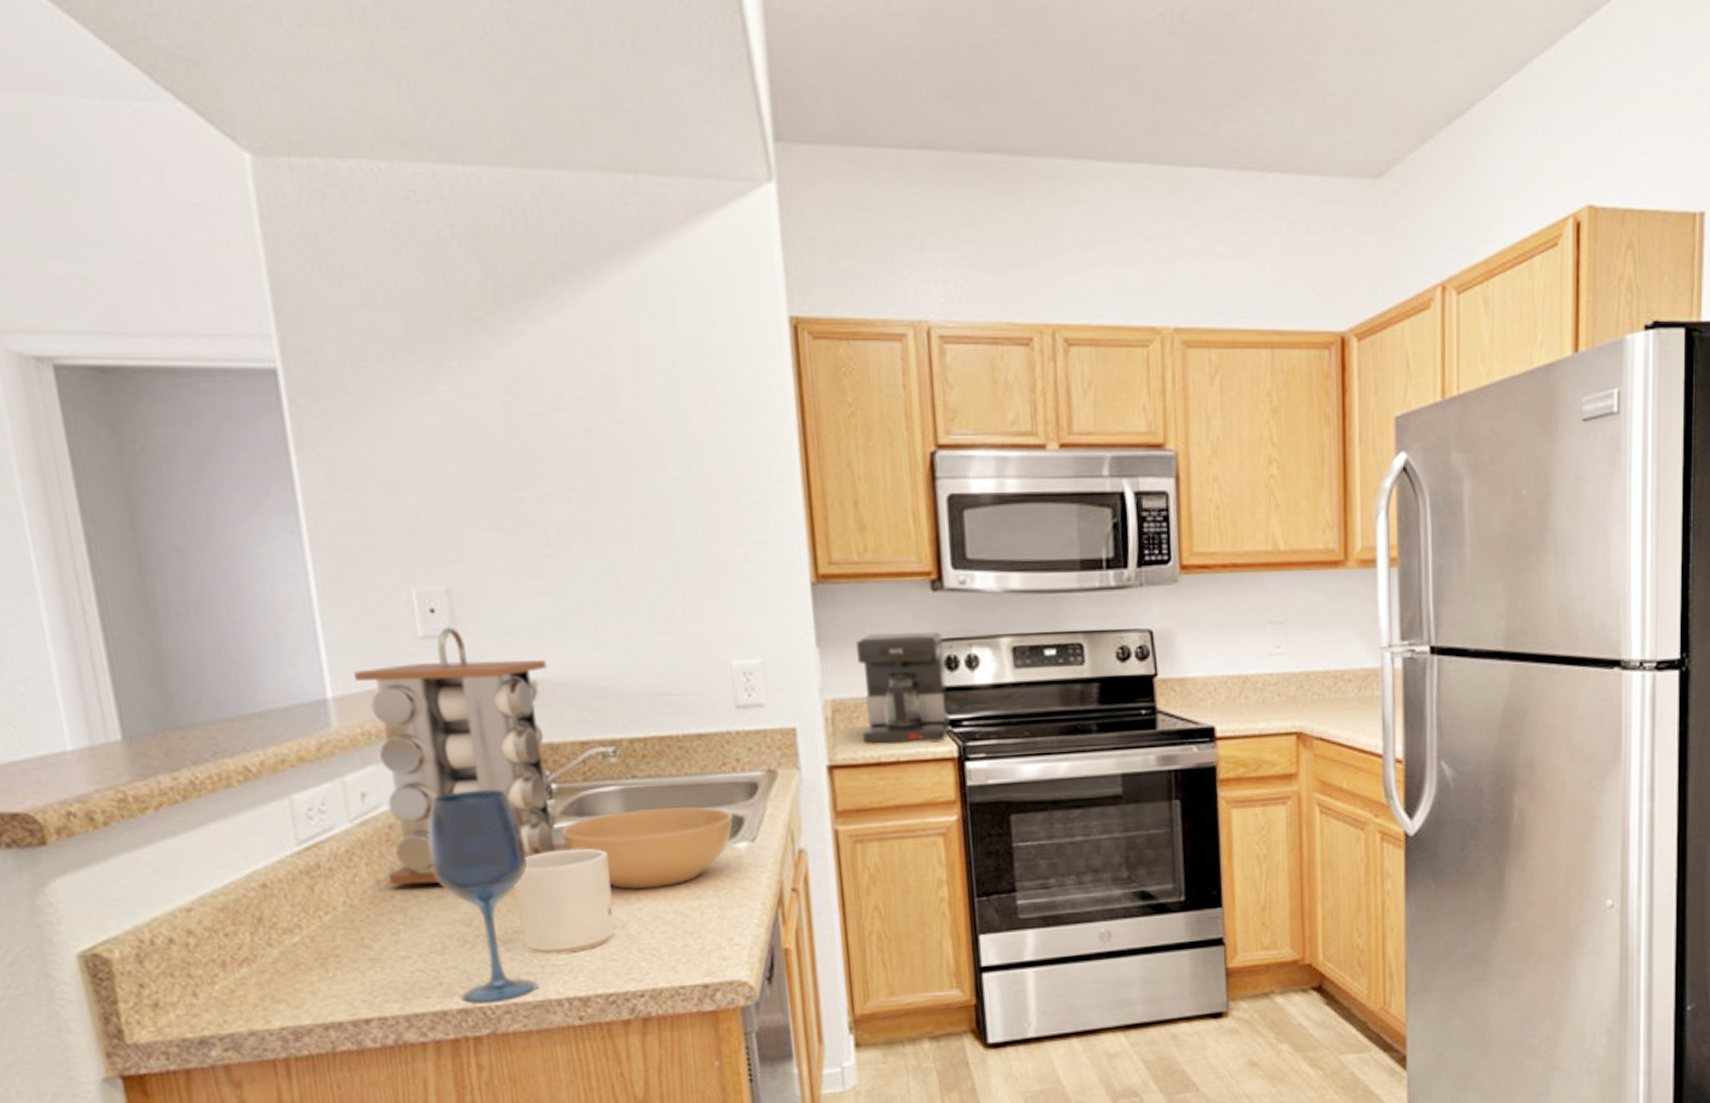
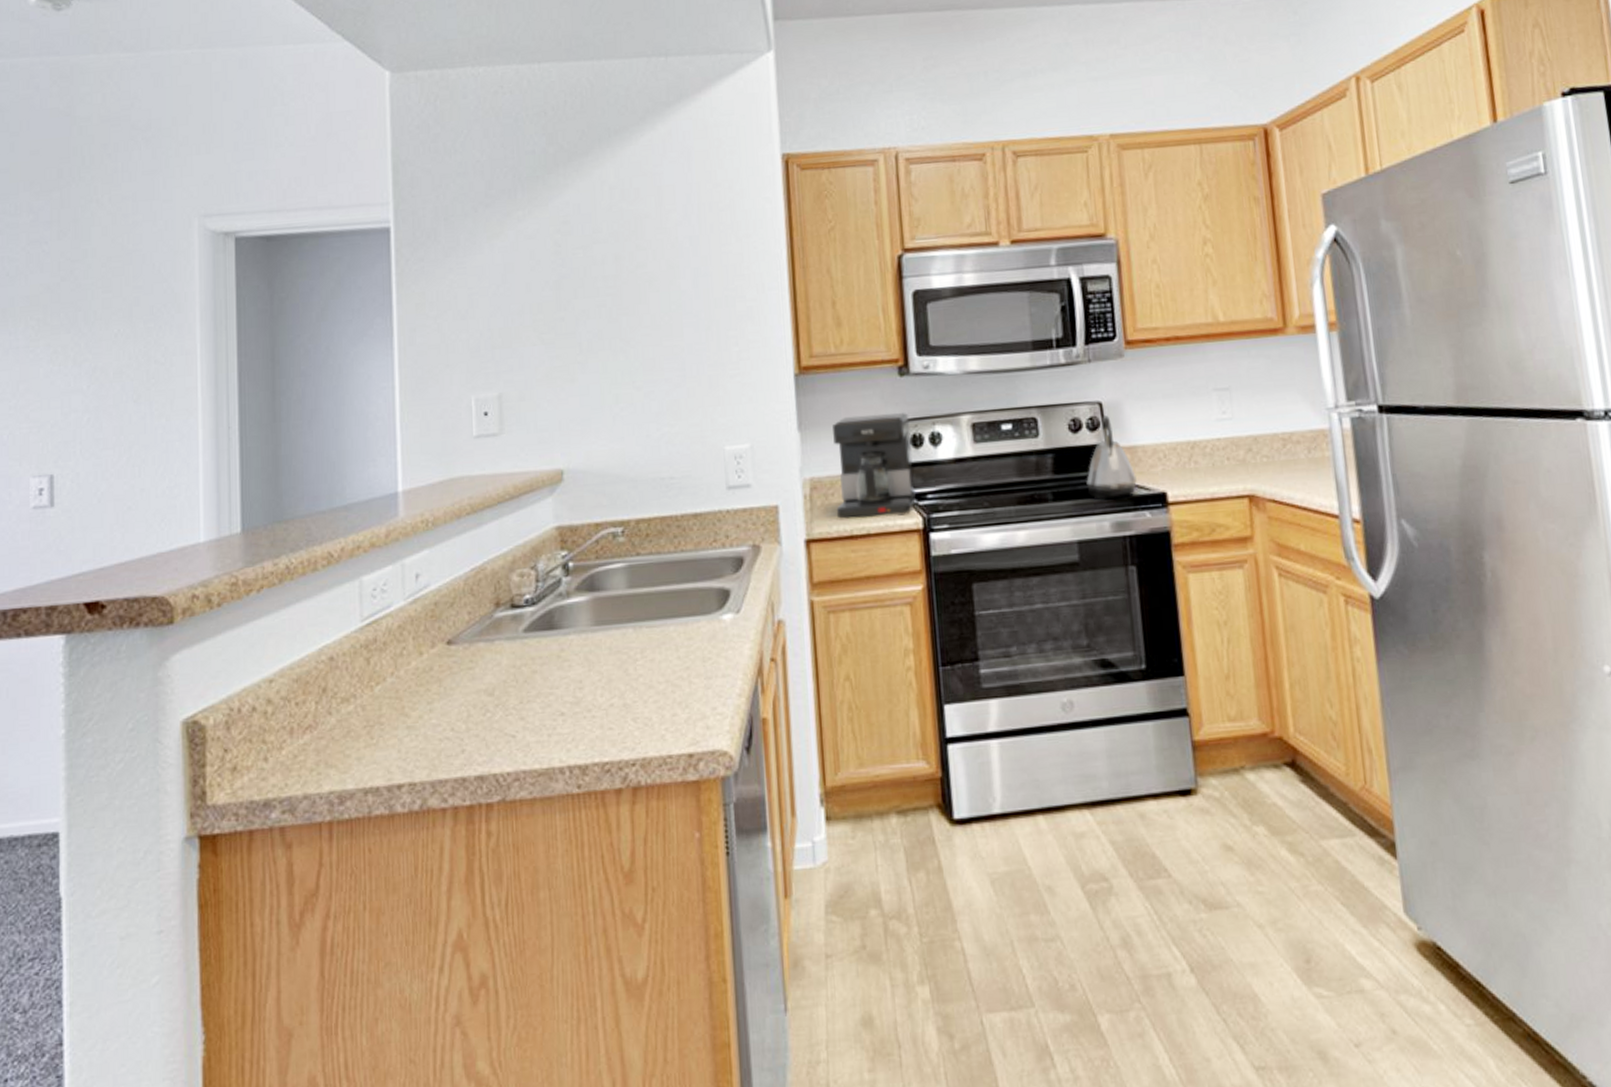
spice rack: present [354,627,569,885] -> none [421,427,579,657]
wineglass: present [428,790,539,1006] -> none [464,568,545,773]
mug: present [513,848,615,953] -> none [530,621,614,722]
bowl: present [560,806,733,889] -> none [573,580,721,660]
kettle: none [1131,644,1185,733] -> present [1085,415,1137,500]

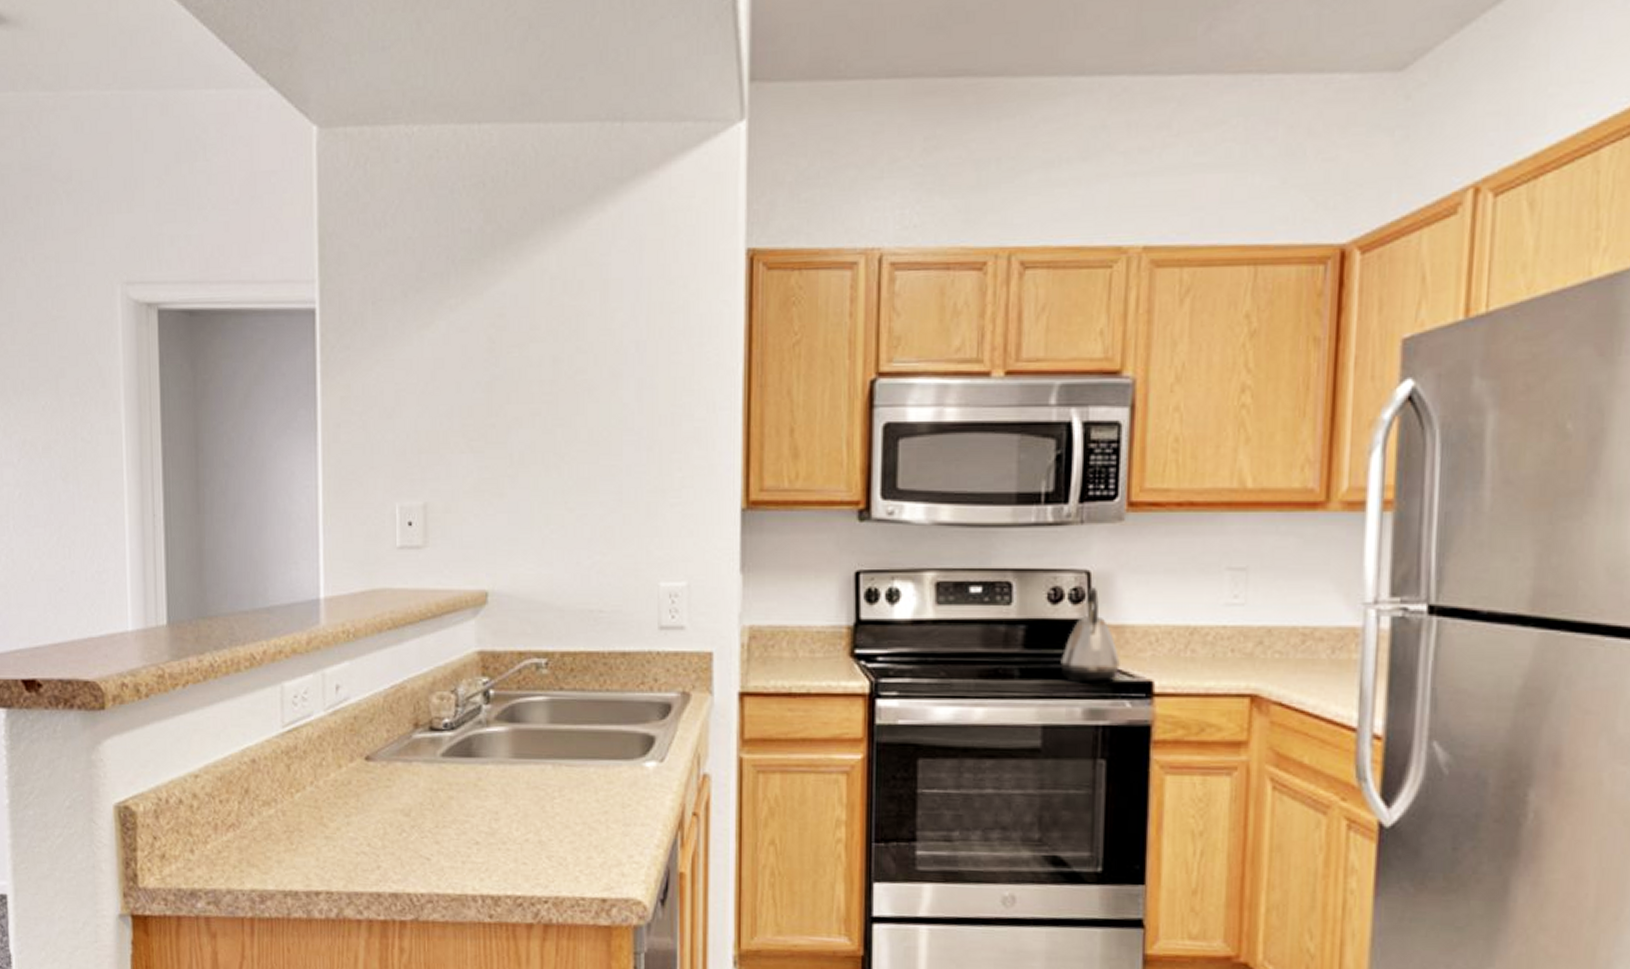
coffee maker: present [831,413,917,519] -> none [775,561,866,677]

